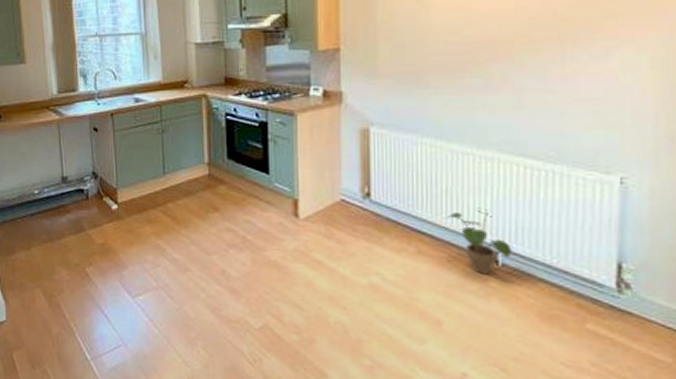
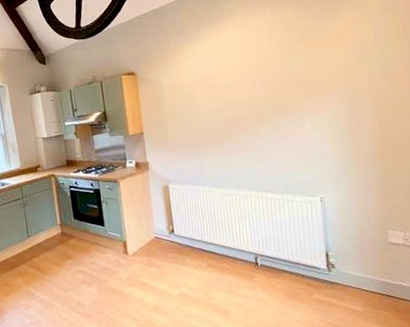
potted plant: present [446,207,512,275] -> none [223,229,266,274]

